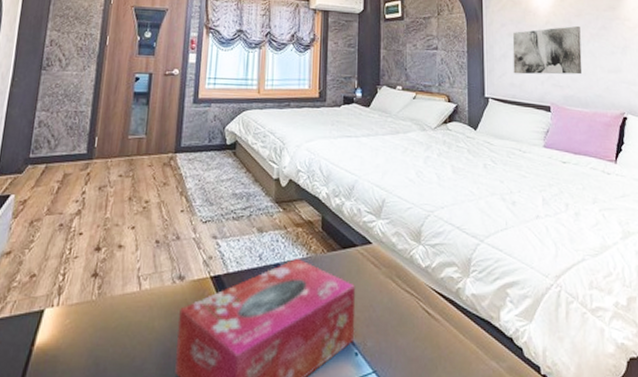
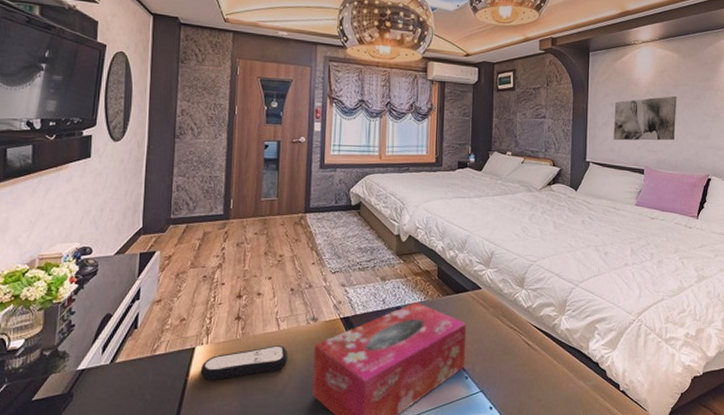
remote control: none [47,309,149,351] -> present [200,345,288,380]

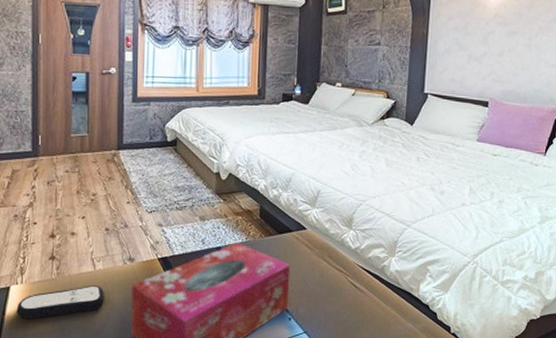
wall art: present [613,96,677,141] -> none [455,19,530,70]

